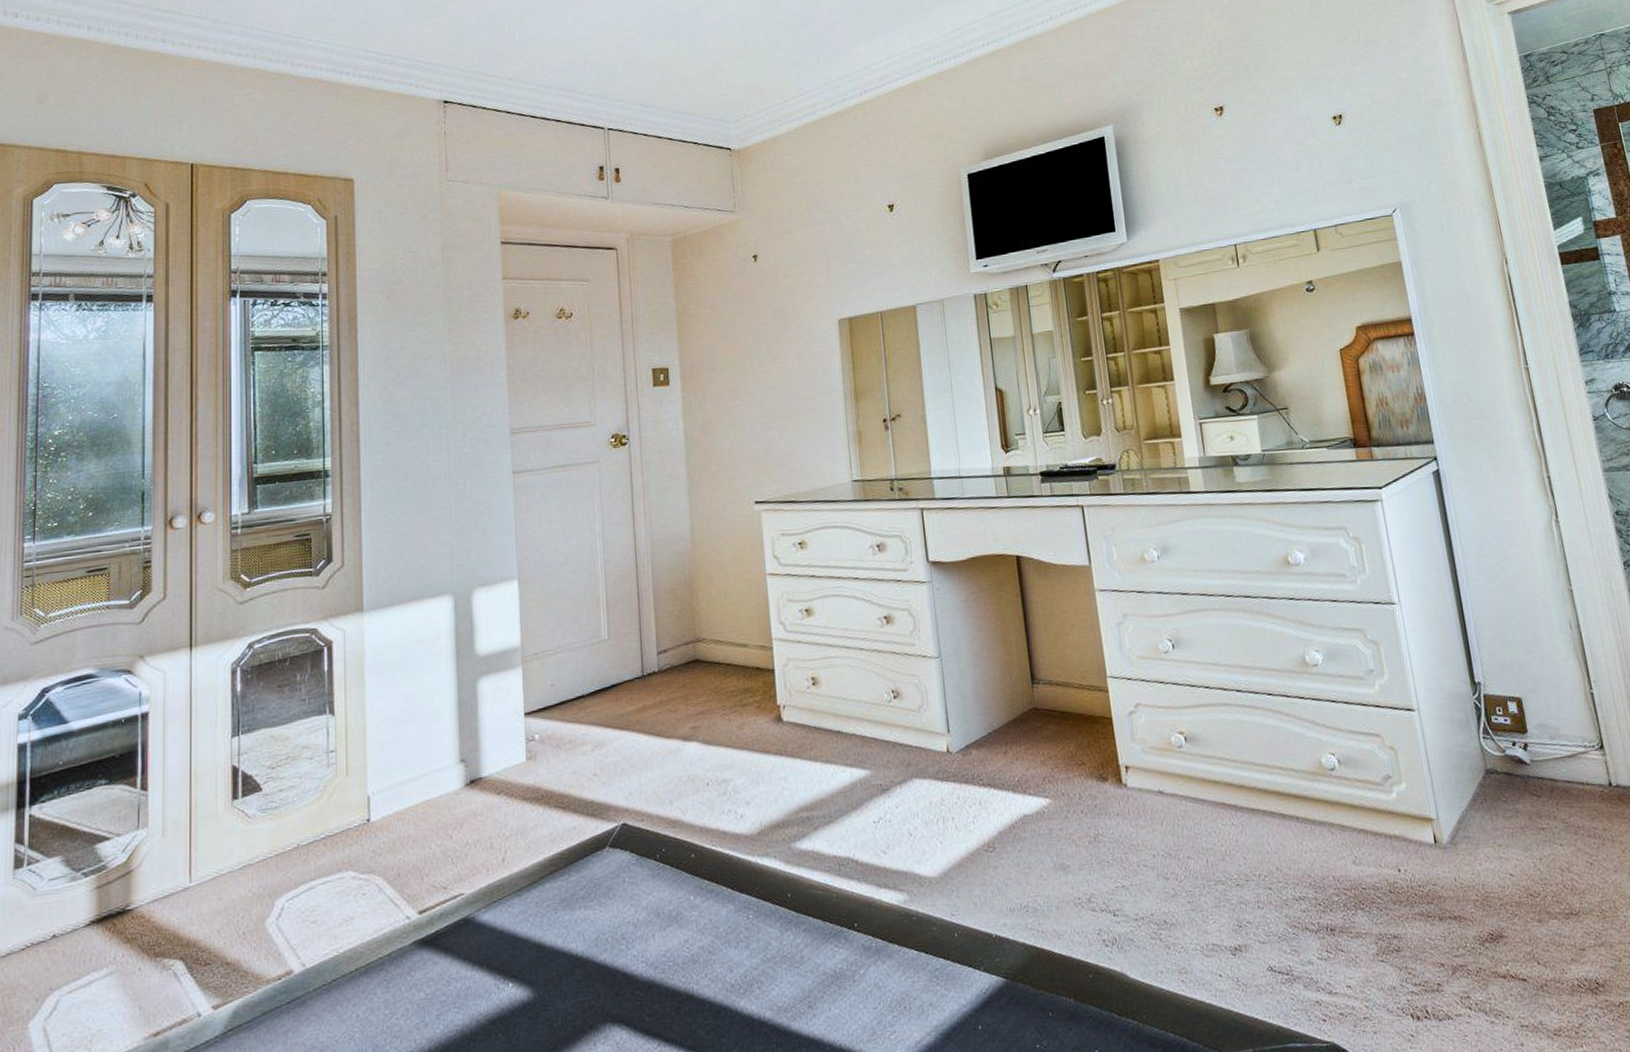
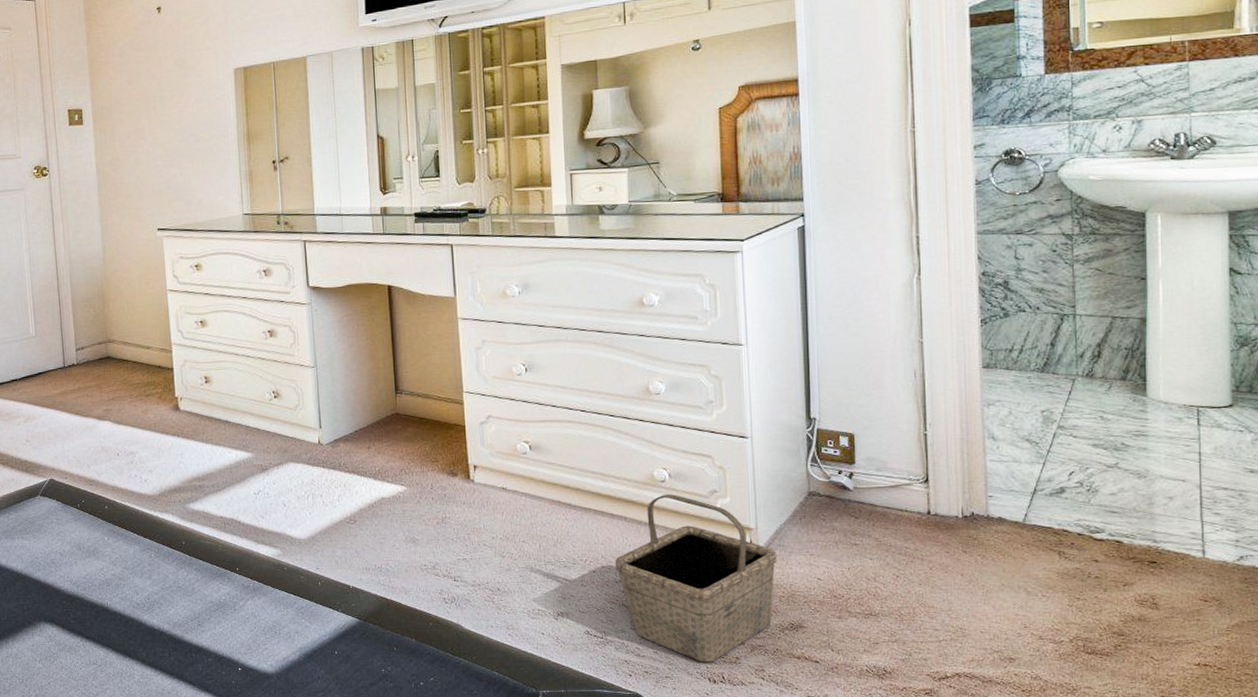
basket: none [1291,783,1469,995] -> present [615,493,777,662]

